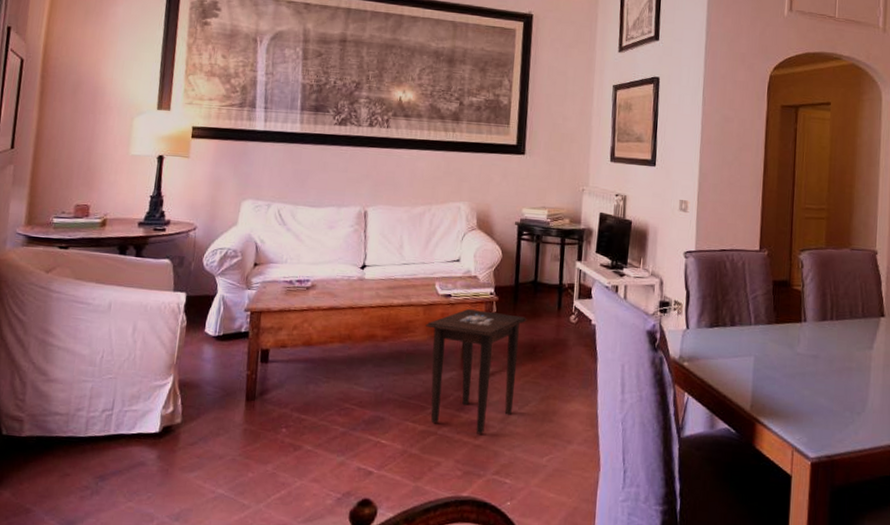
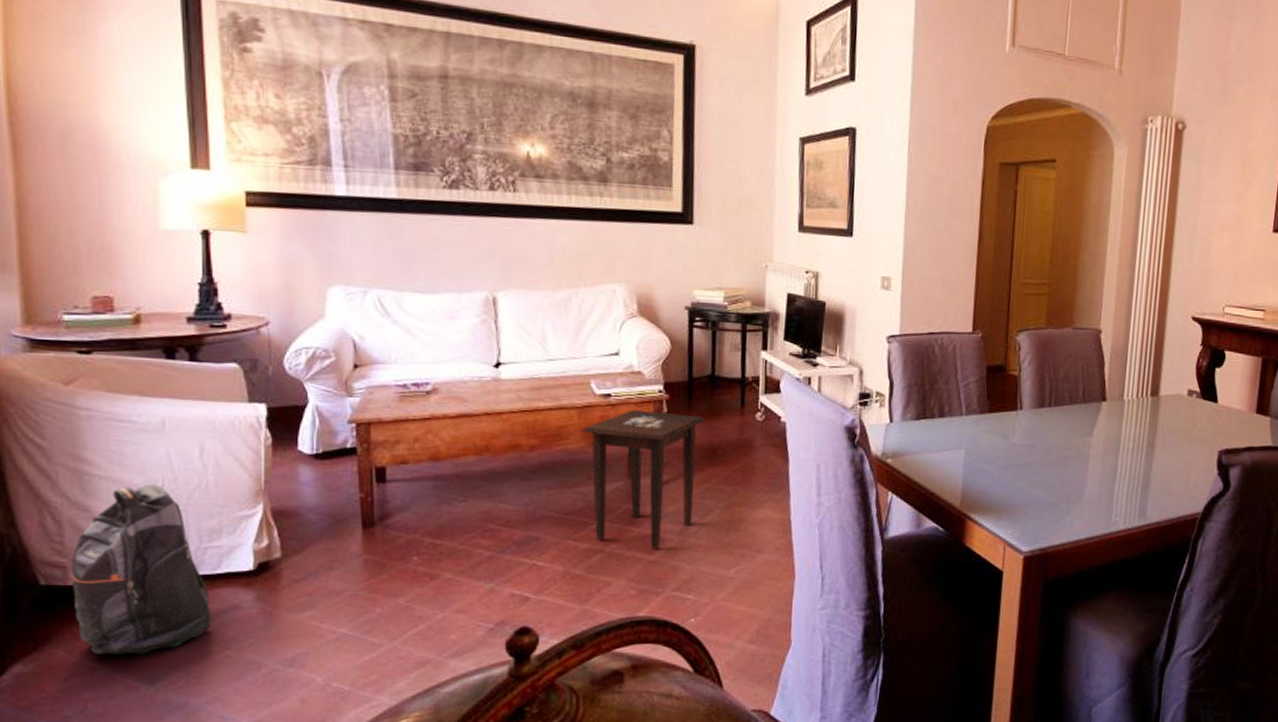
backpack: none [23,355,123,500] -> present [70,484,211,656]

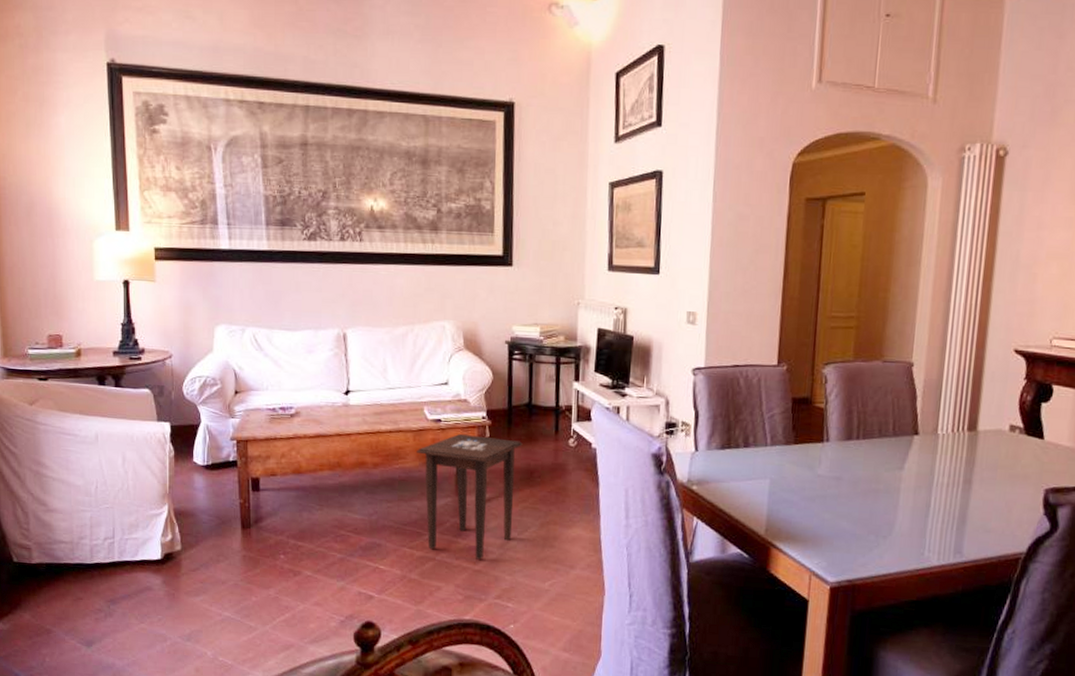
backpack: present [70,484,211,656] -> none [34,485,131,622]

